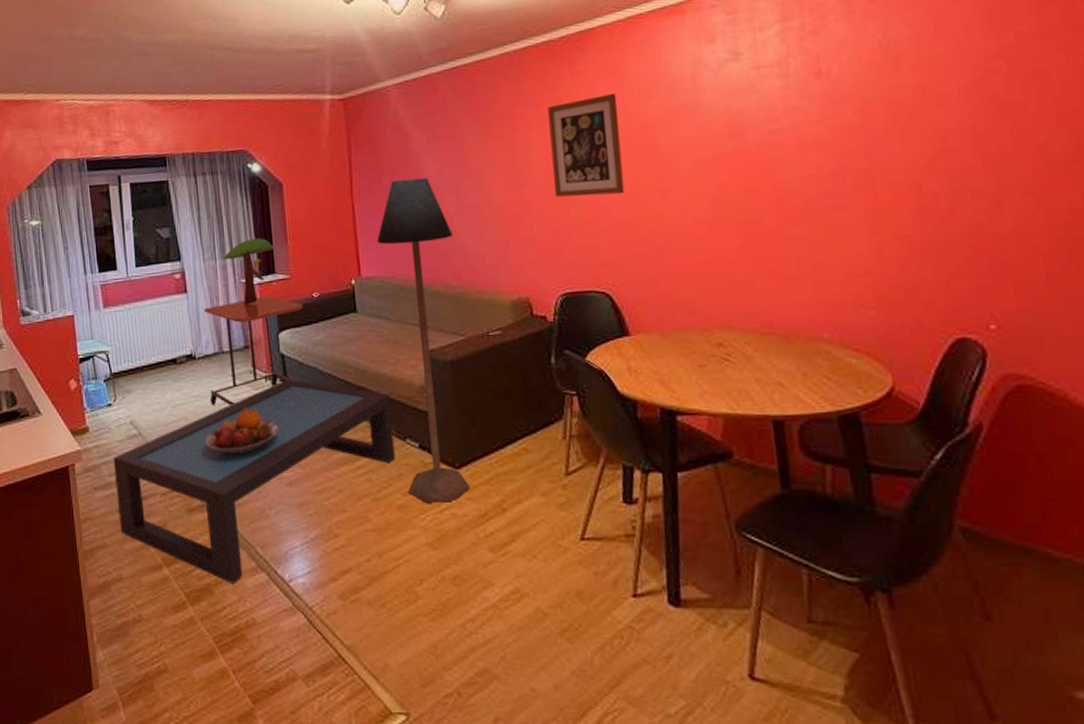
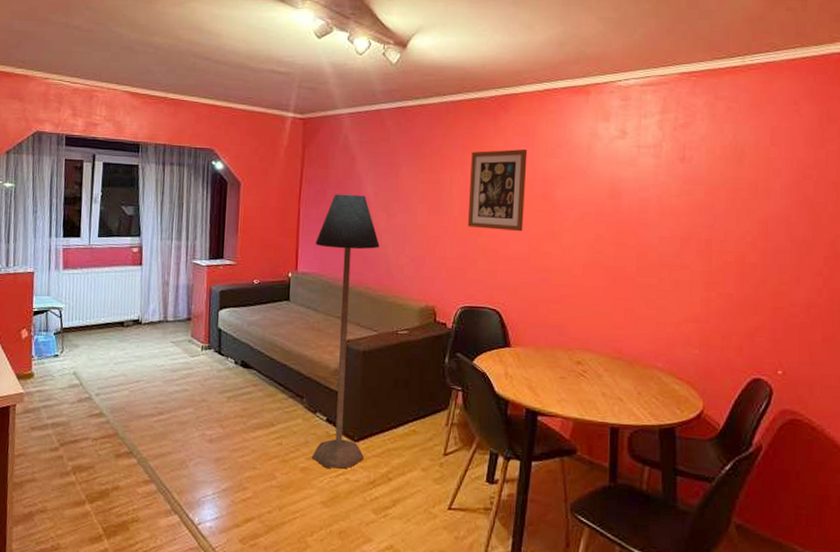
coffee table: present [113,378,396,584] -> none [50,350,308,522]
side table: present [204,296,303,406] -> none [149,277,244,368]
fruit bowl: present [206,406,279,454] -> none [140,370,208,411]
table lamp: present [223,238,275,305] -> none [179,226,226,283]

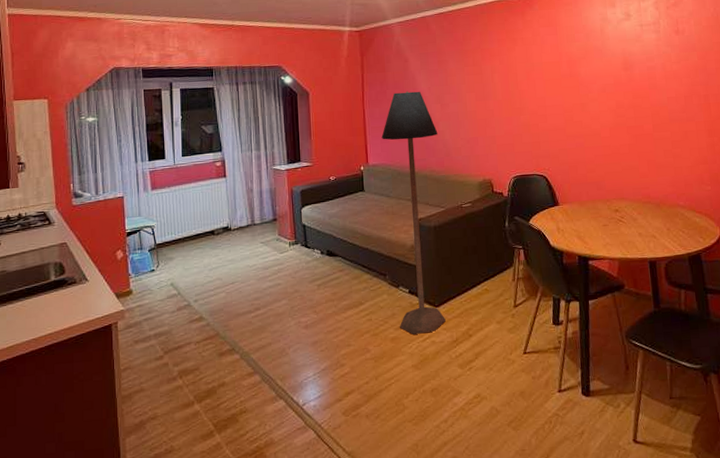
wall art: present [467,148,528,232] -> none [506,37,557,108]

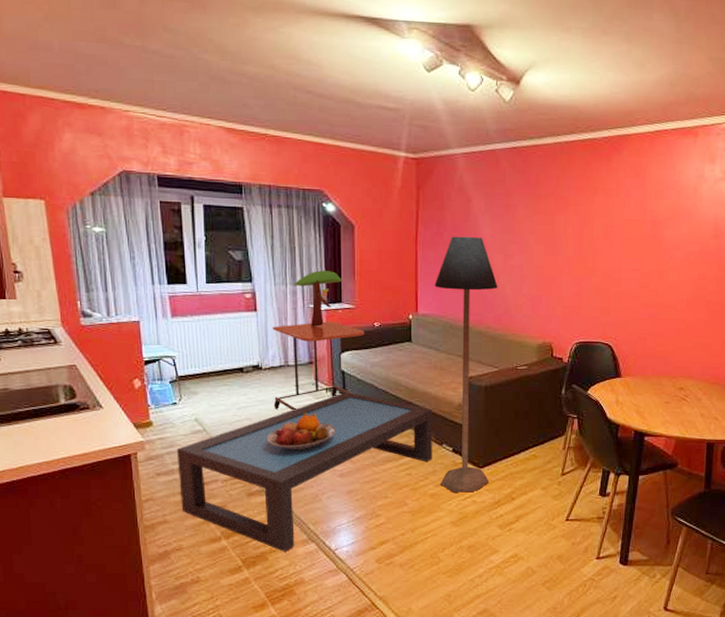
coffee table: none [153,243,391,412] -> present [176,391,433,552]
fruit bowl: none [237,267,299,306] -> present [268,412,335,450]
side table: none [240,179,322,267] -> present [273,321,365,411]
table lamp: none [258,134,301,186] -> present [294,270,343,327]

